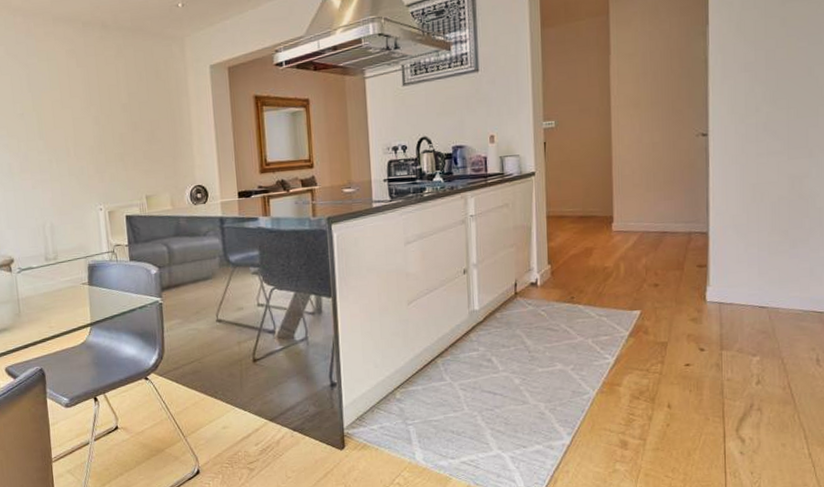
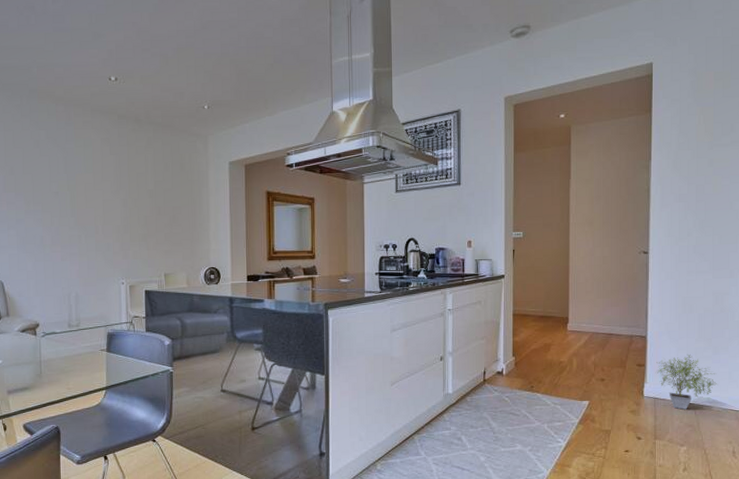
potted plant: none [720,250,795,314] -> present [656,355,717,410]

